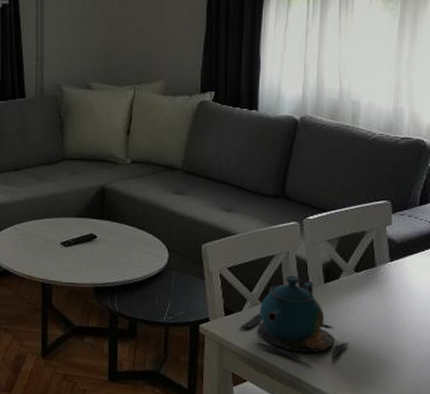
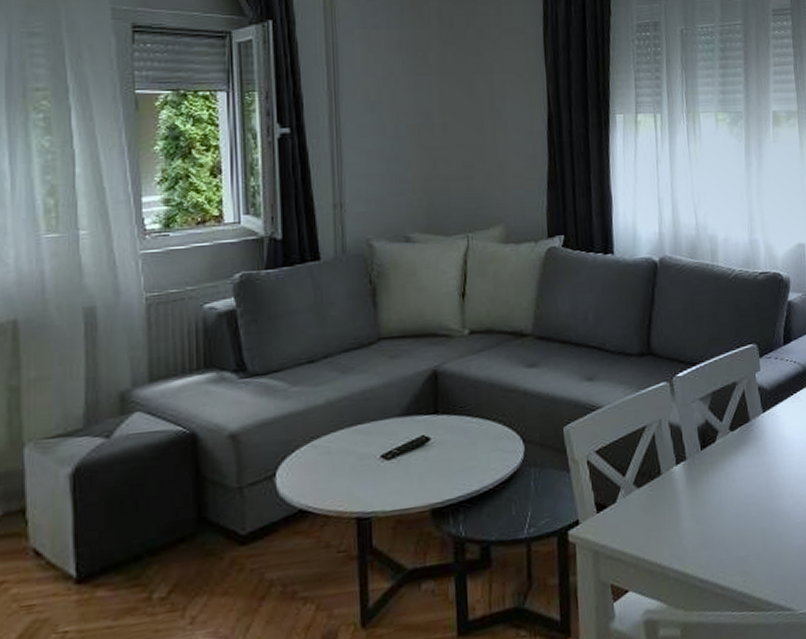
teapot: present [239,275,350,360] -> none [614,447,733,549]

